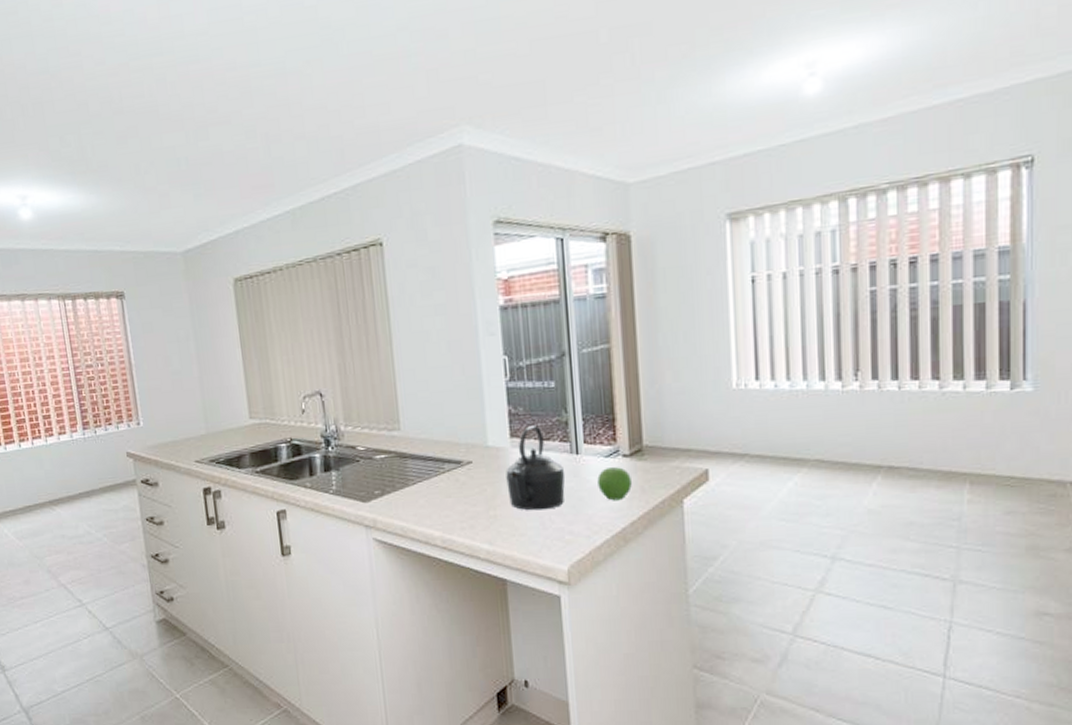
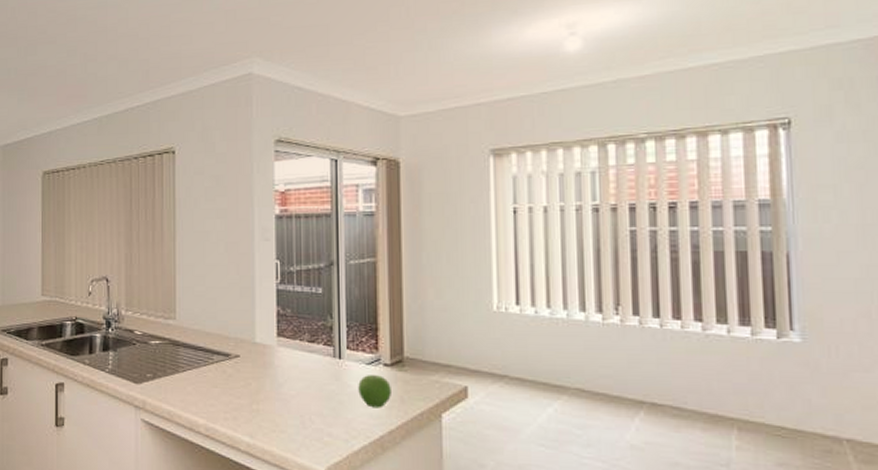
kettle: present [505,425,566,511] -> none [271,327,327,410]

